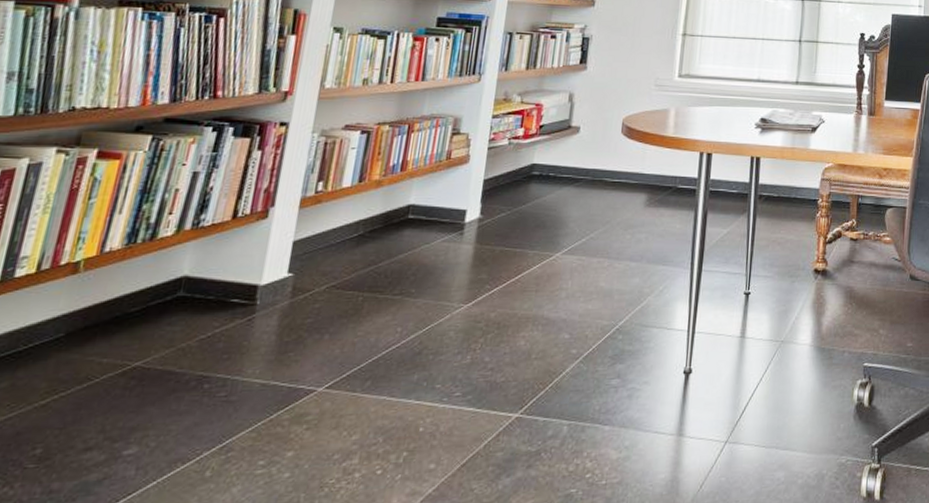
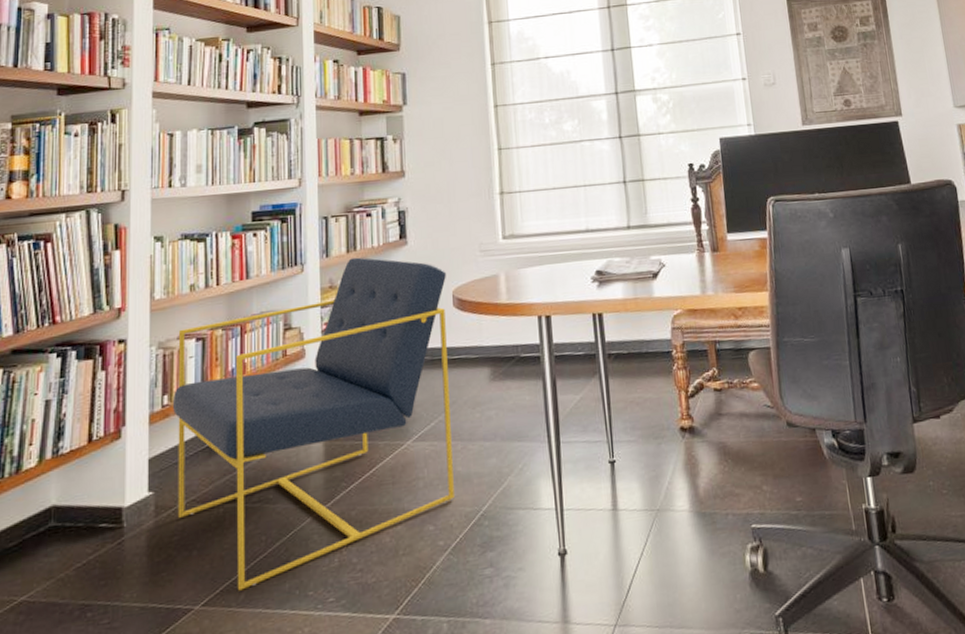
armchair: none [314,75,619,377] -> present [172,257,454,591]

